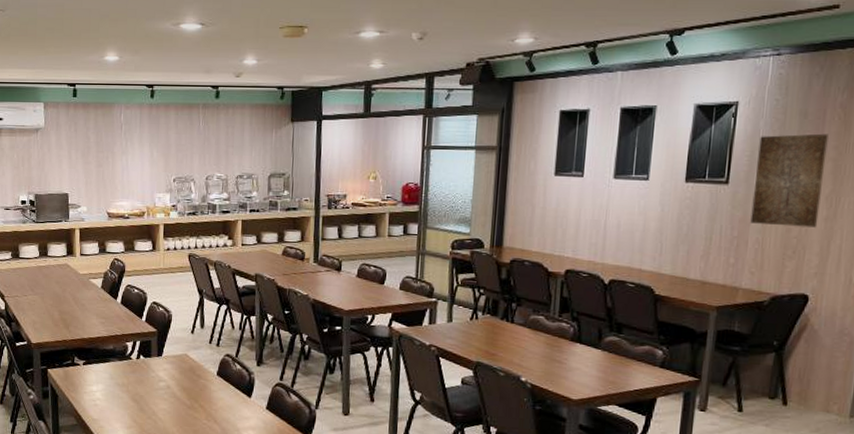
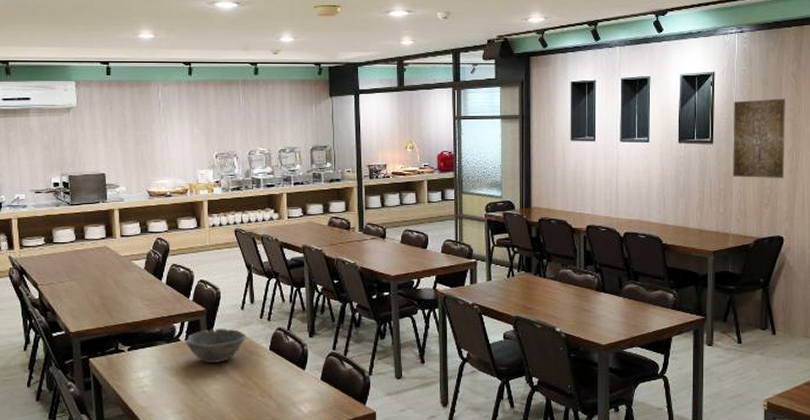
bowl: none [137,350,195,384] -> present [186,328,247,363]

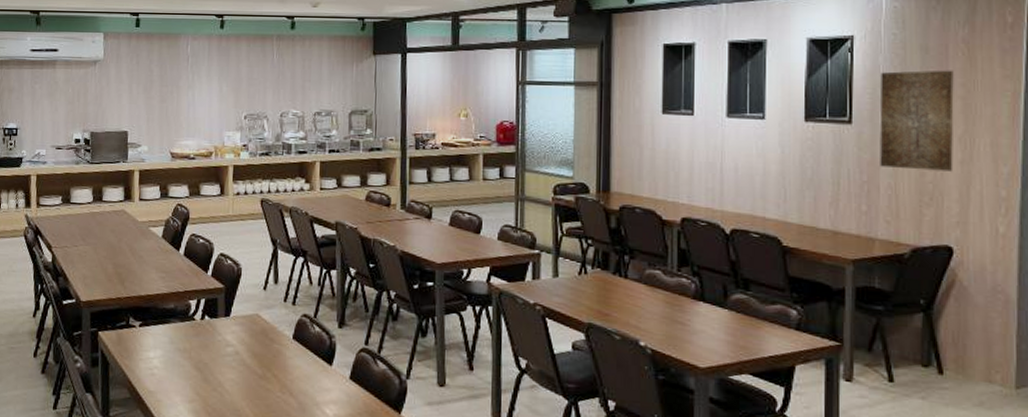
bowl: present [186,328,247,363] -> none [201,309,268,349]

